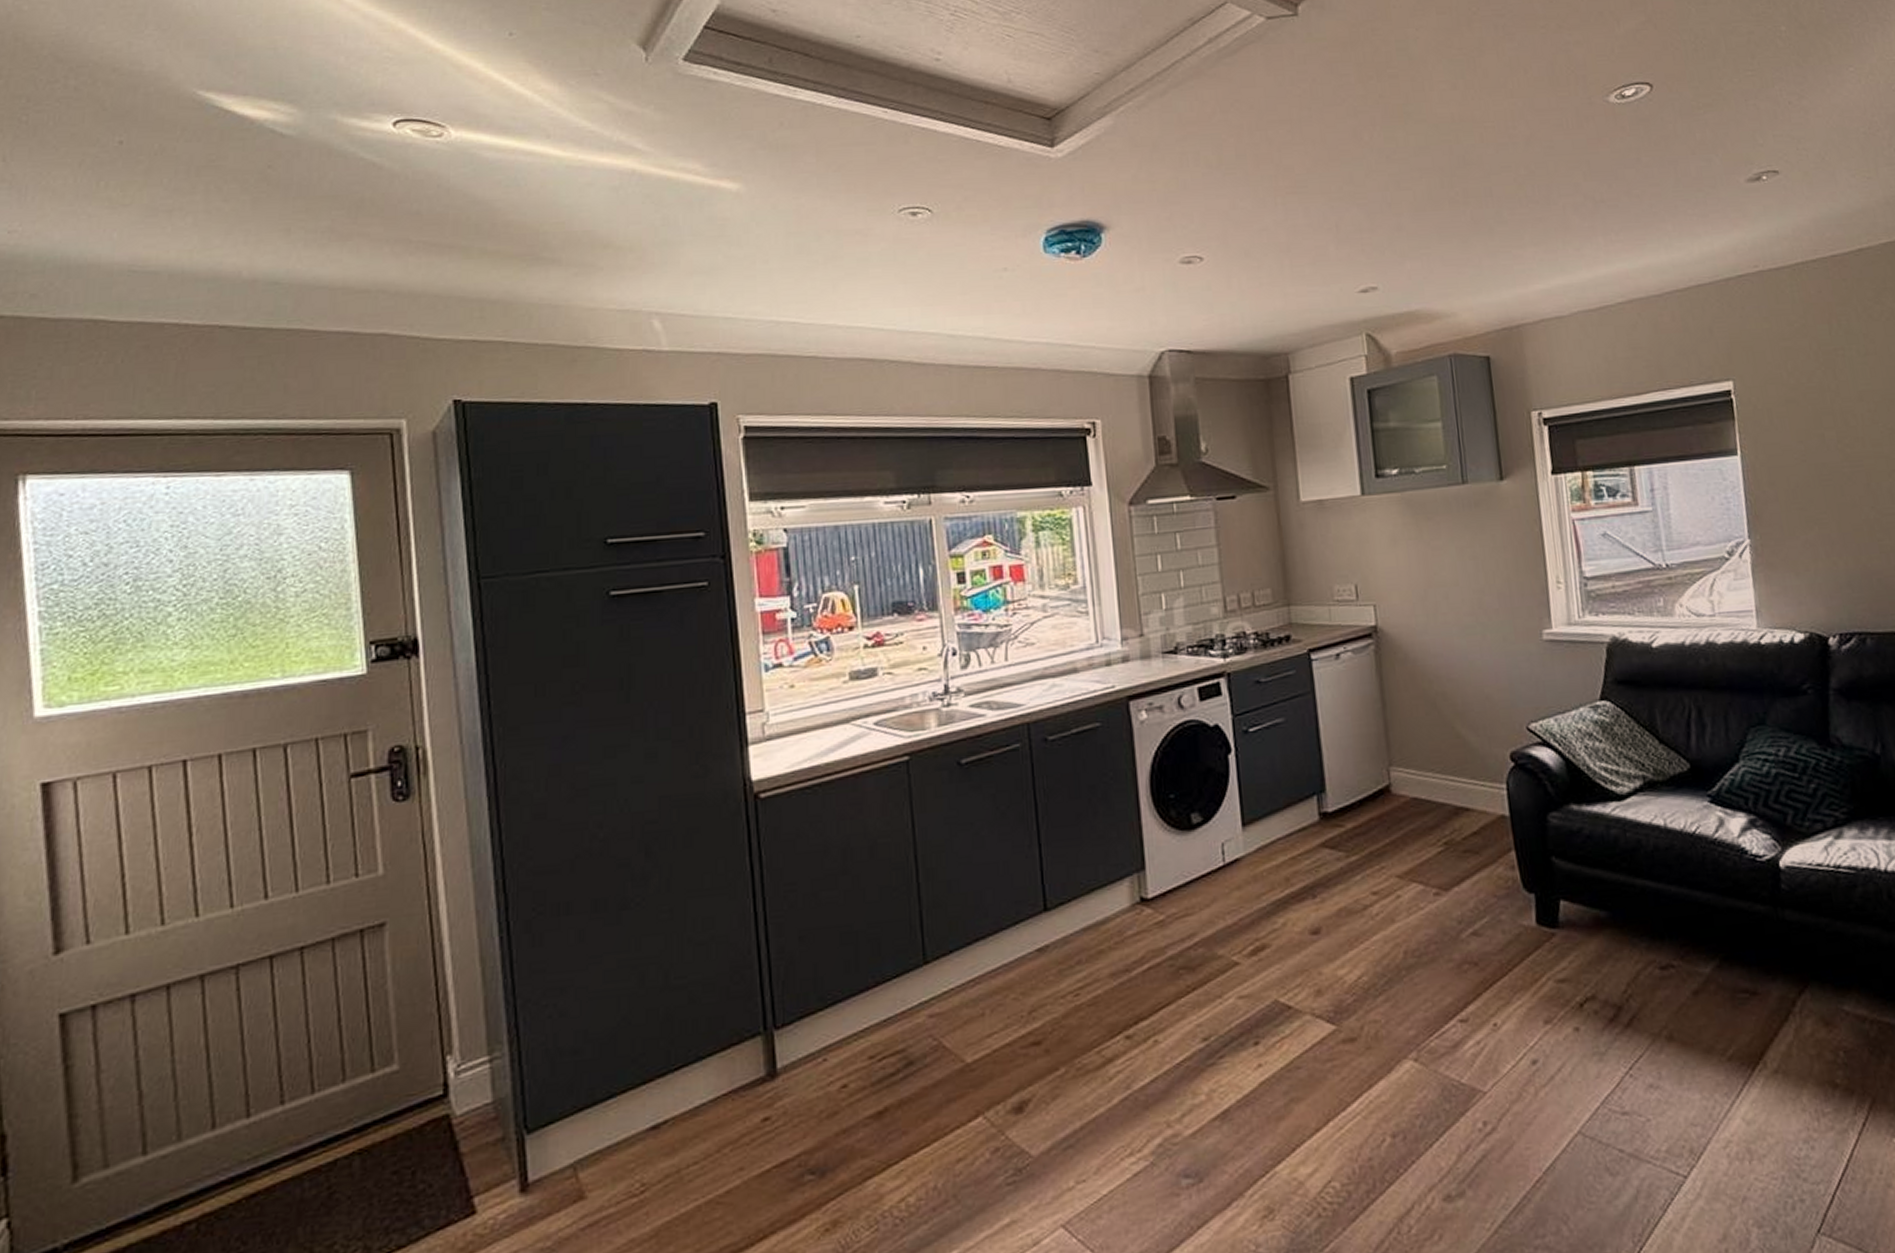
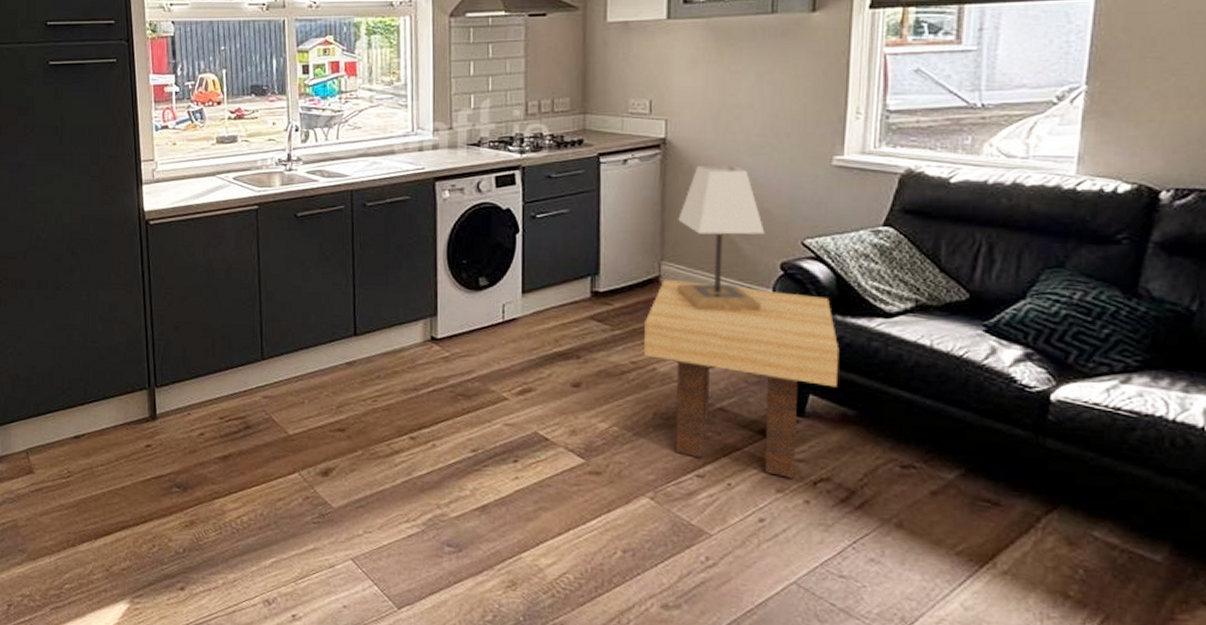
side table: none [1381,785,1585,1005] -> present [644,279,840,479]
lamp: none [1400,650,1499,820] -> present [676,165,765,312]

